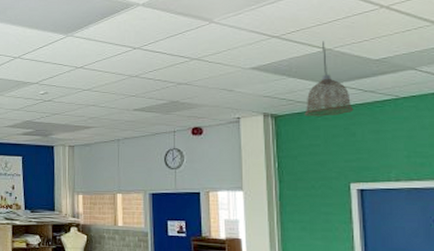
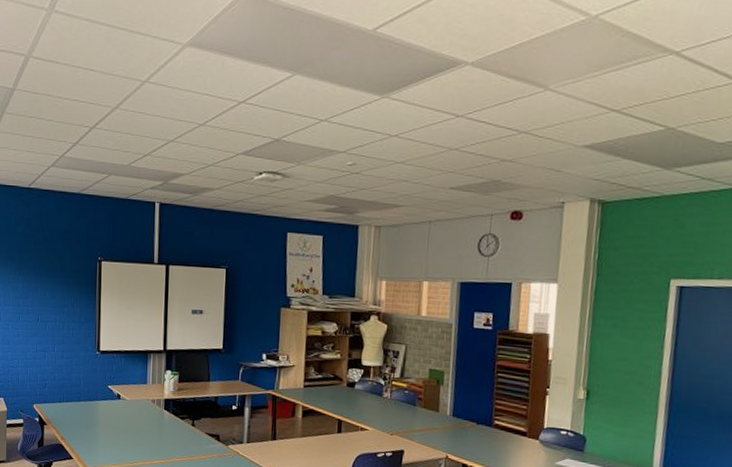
pendant lamp: present [304,41,354,116] -> none [634,118,688,205]

